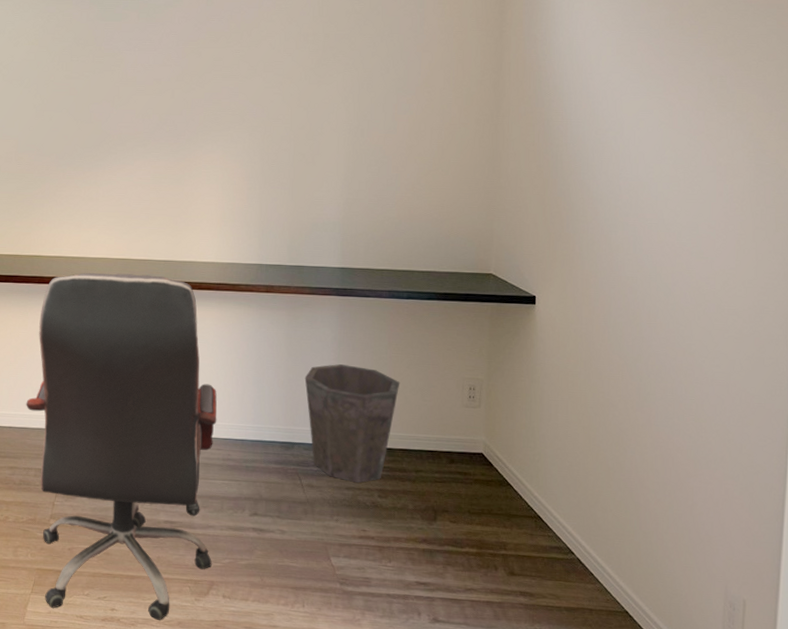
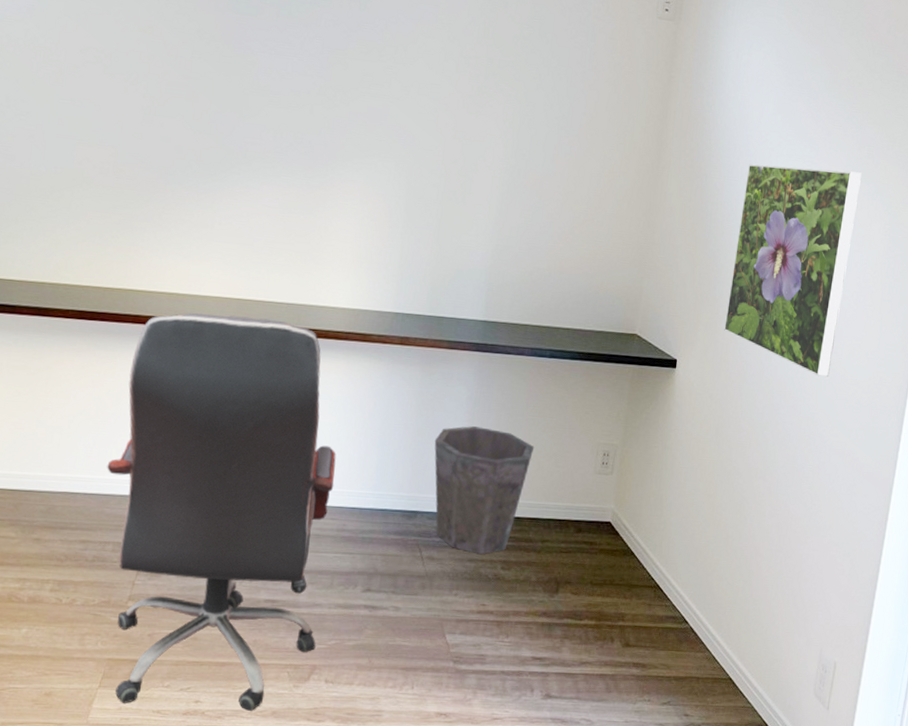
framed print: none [582,103,716,308] -> present [724,164,862,378]

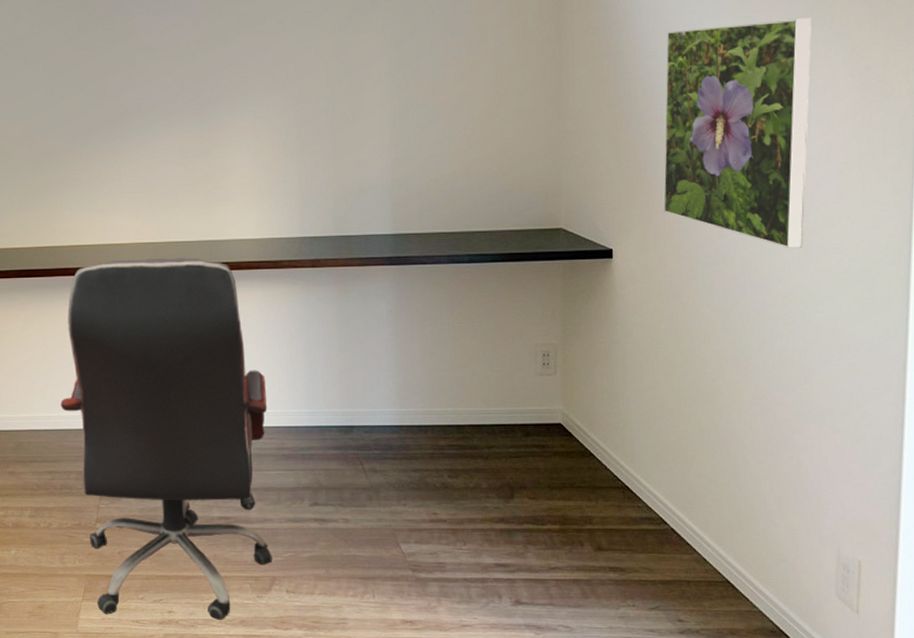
waste bin: present [434,426,535,554] -> none [360,339,466,463]

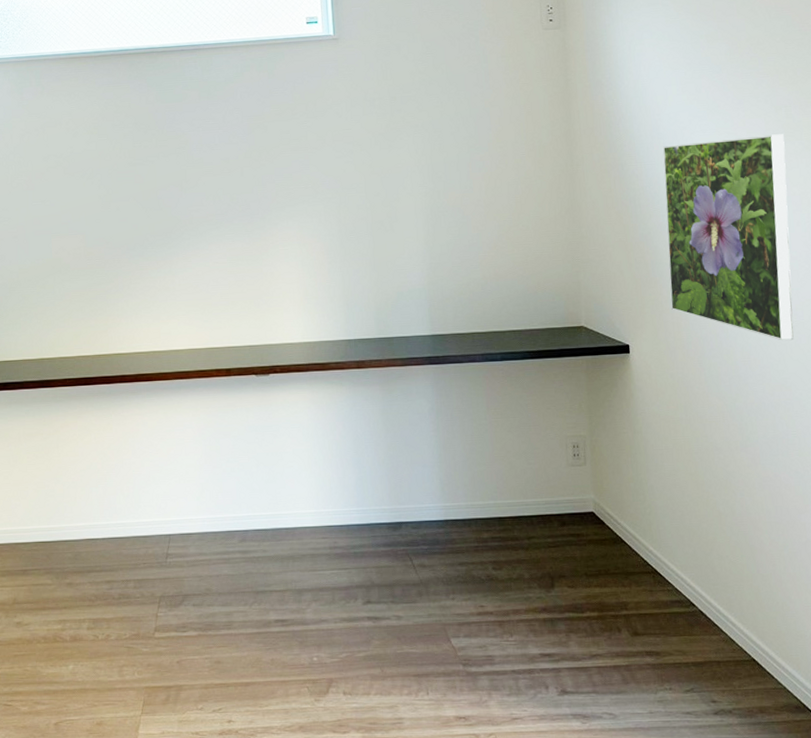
office chair: present [60,258,272,620] -> none [118,362,329,727]

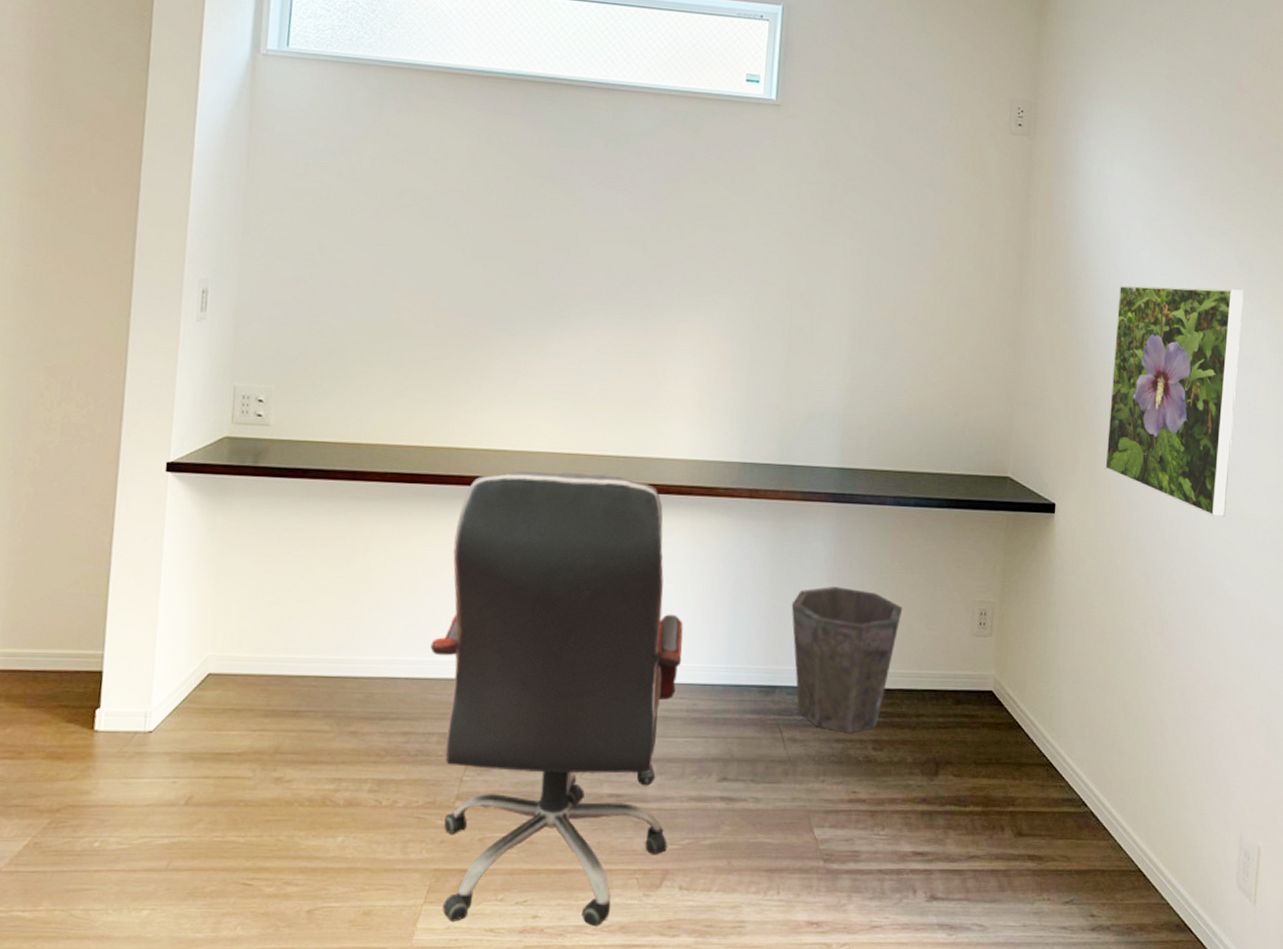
office chair: none [118,362,329,727] -> present [430,471,683,926]
waste bin: none [405,435,503,557] -> present [791,587,903,733]

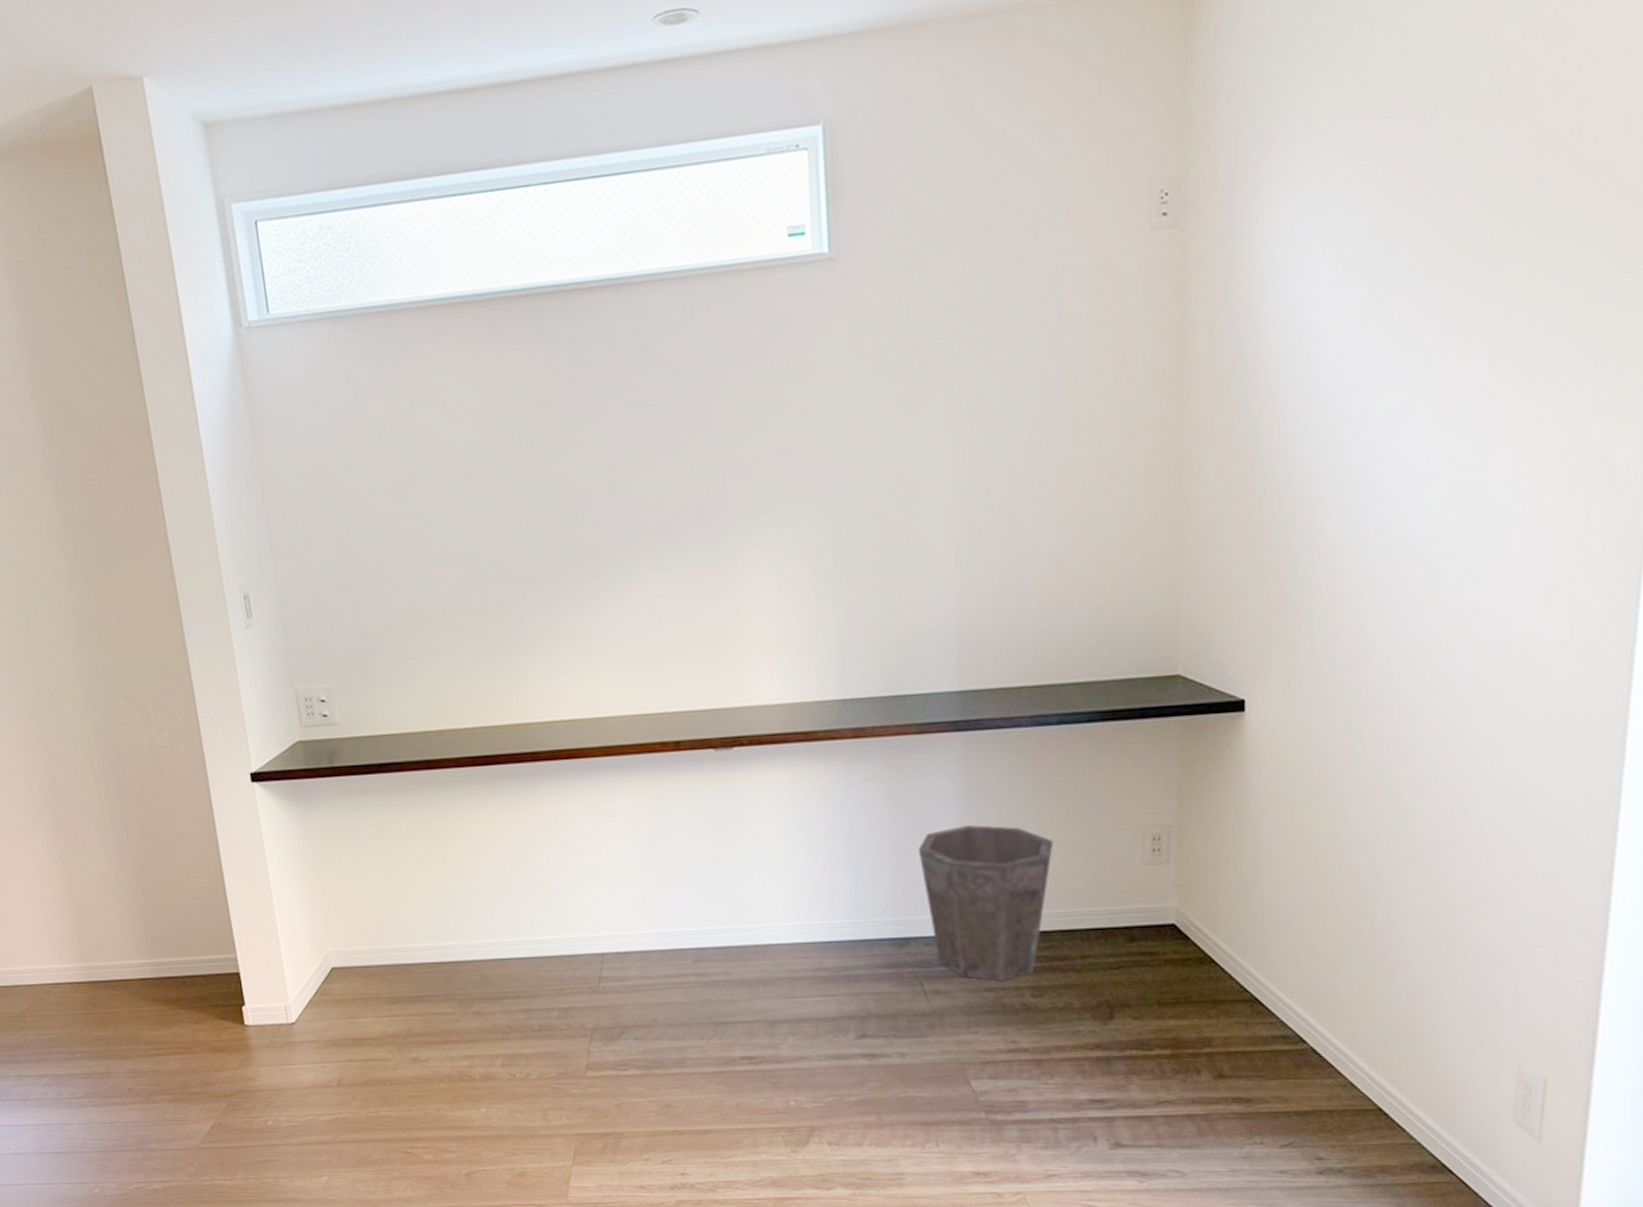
office chair: present [430,471,683,926] -> none [535,732,810,1181]
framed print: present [1105,285,1243,518] -> none [1313,381,1515,691]

